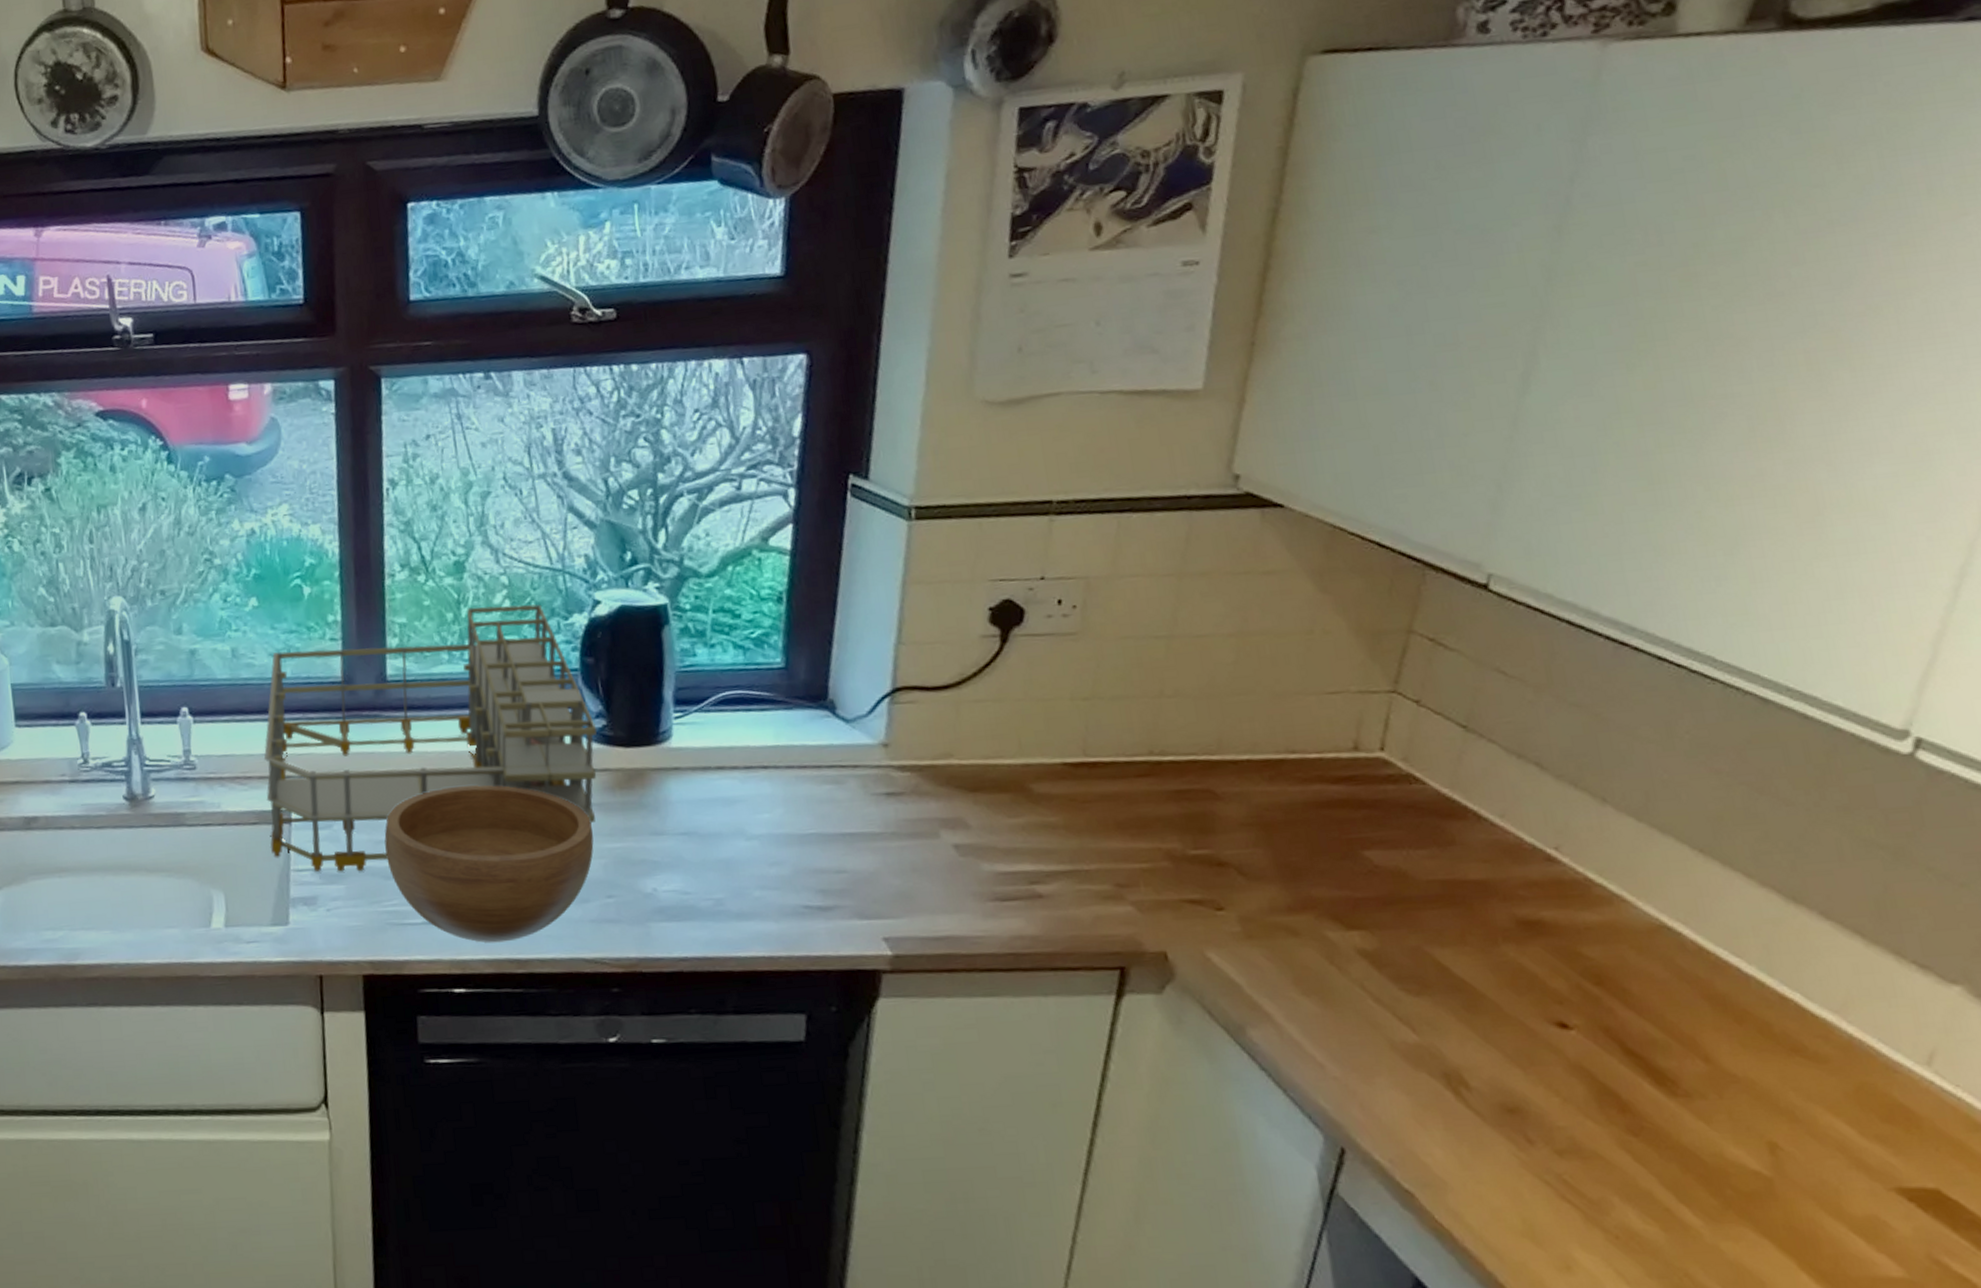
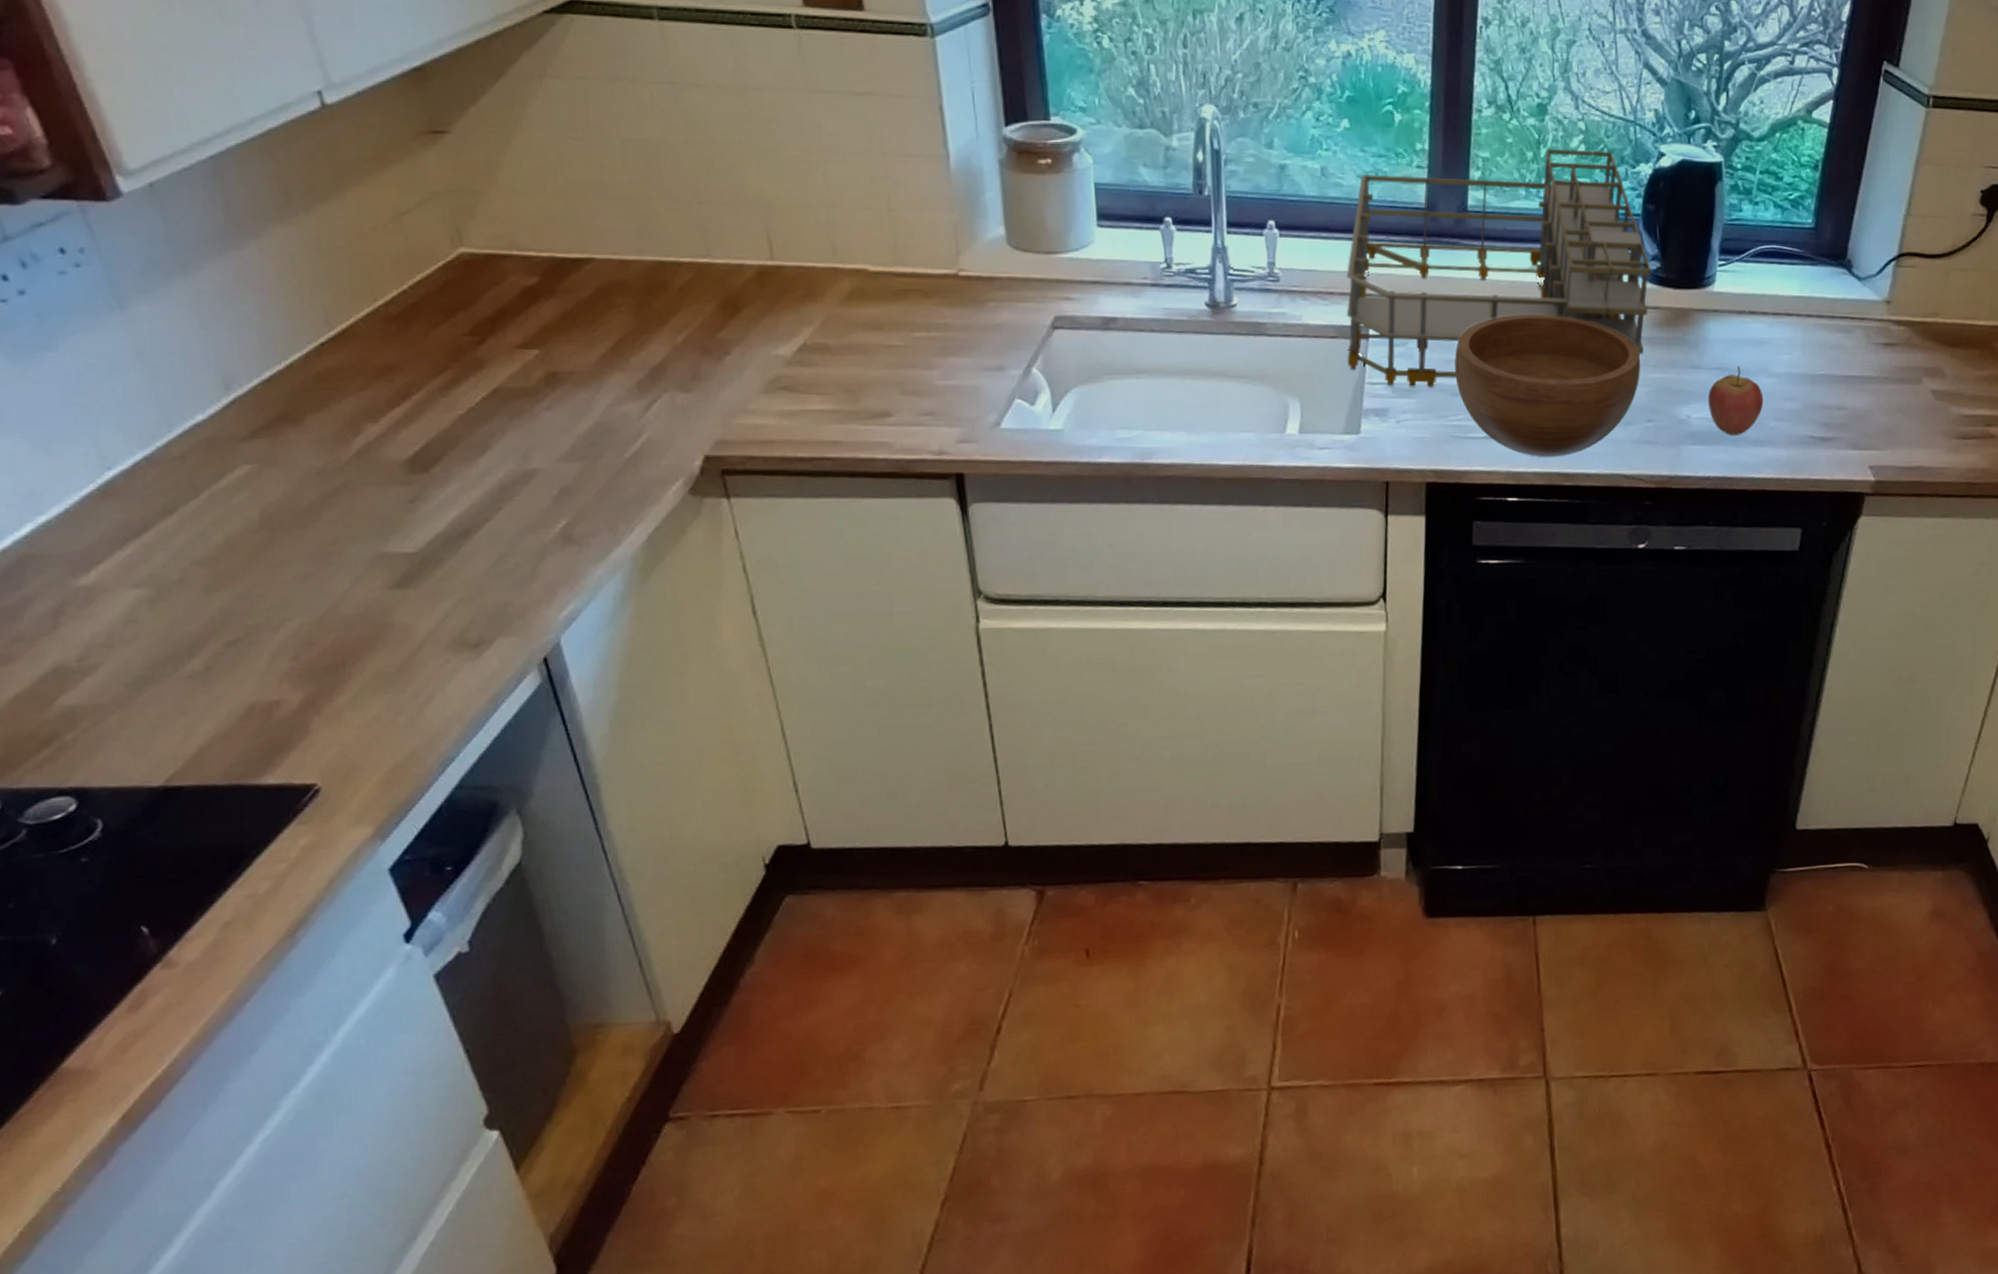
fruit: none [676,829,744,909] -> present [1707,366,1764,435]

